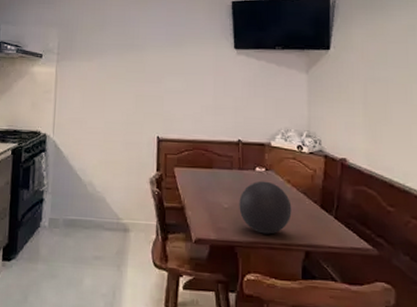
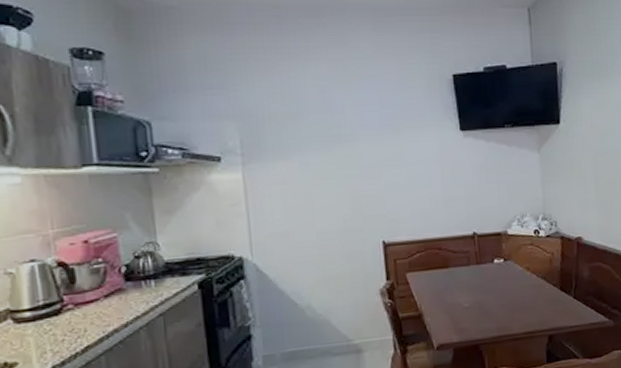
decorative ball: present [239,181,292,234] -> none [479,272,533,327]

